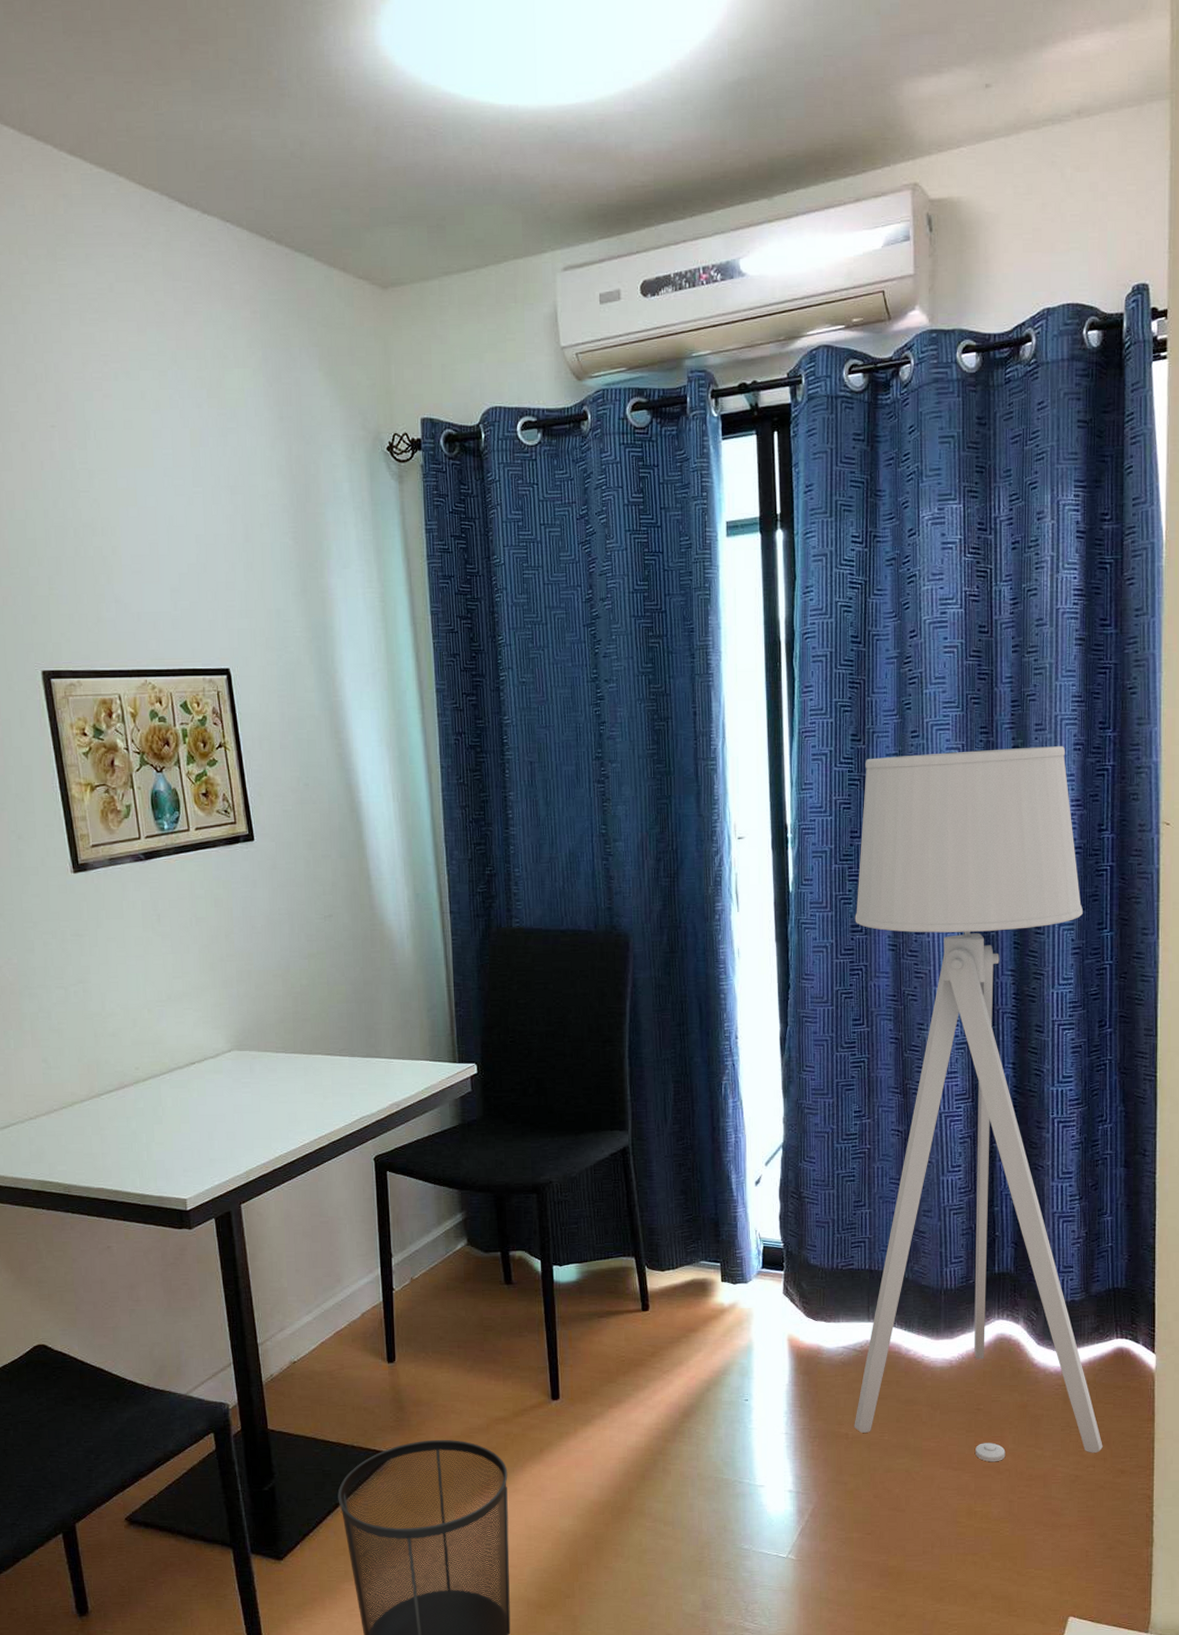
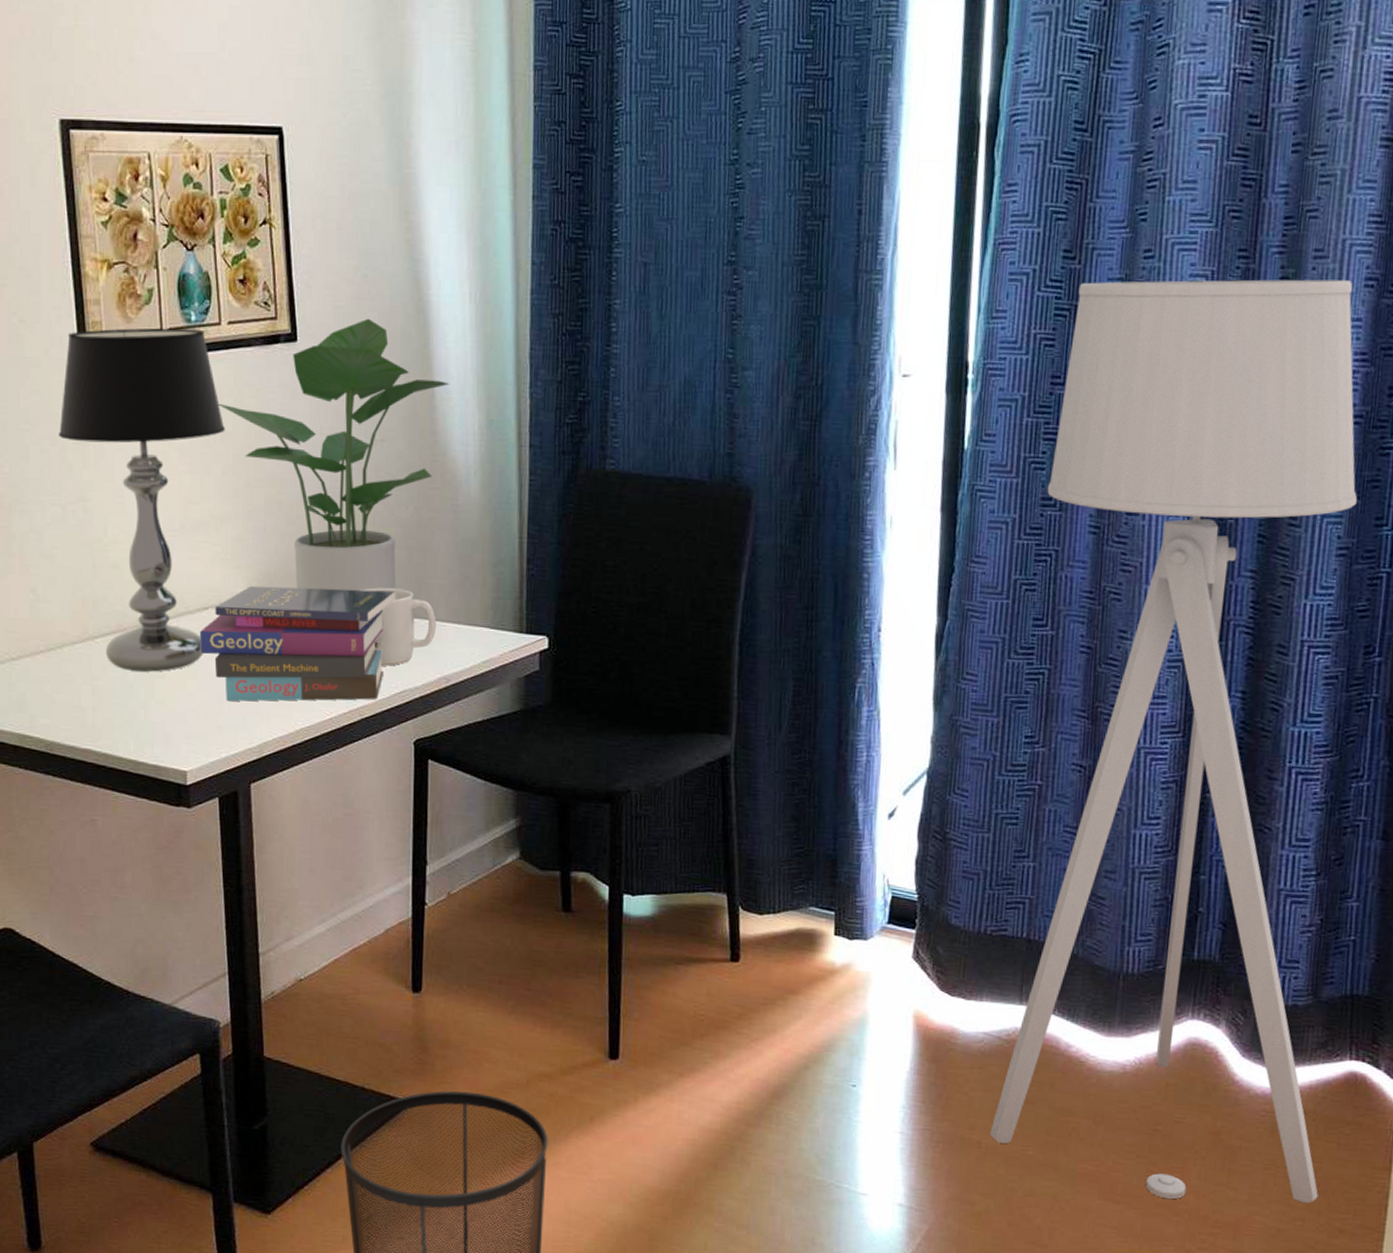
table lamp: none [58,835,199,1120] -> present [59,328,225,672]
books: none [190,1037,351,1138] -> present [200,585,396,702]
potted plant: none [192,818,382,1042] -> present [218,318,450,591]
mug: none [320,1034,386,1098] -> present [360,587,437,666]

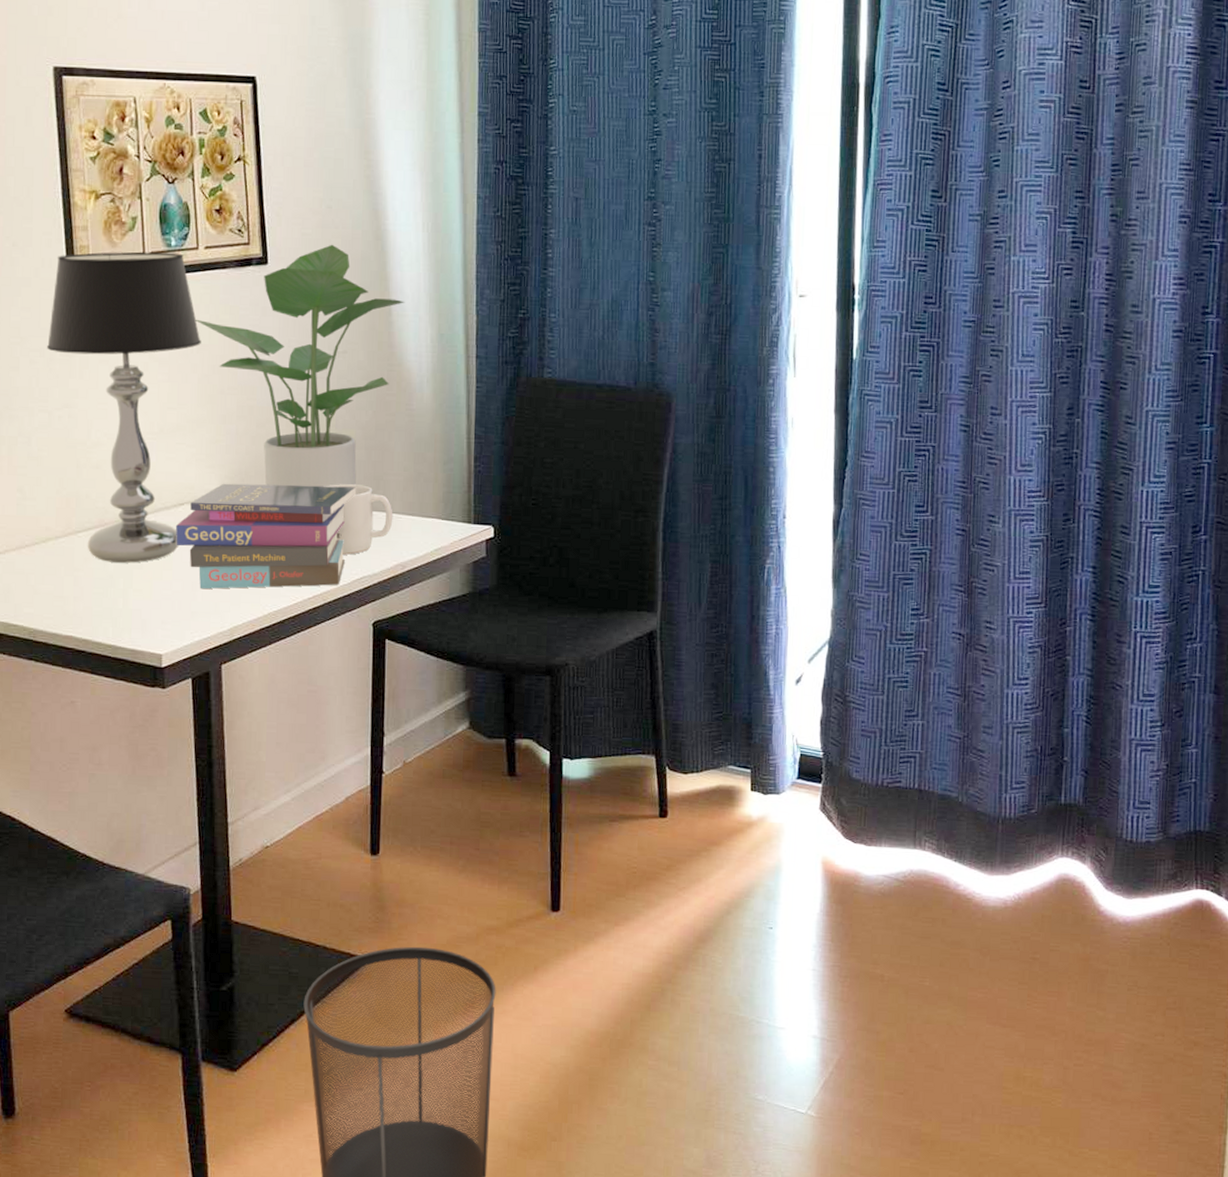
floor lamp: present [989,279,1357,1203] -> none [891,216,1181,1021]

